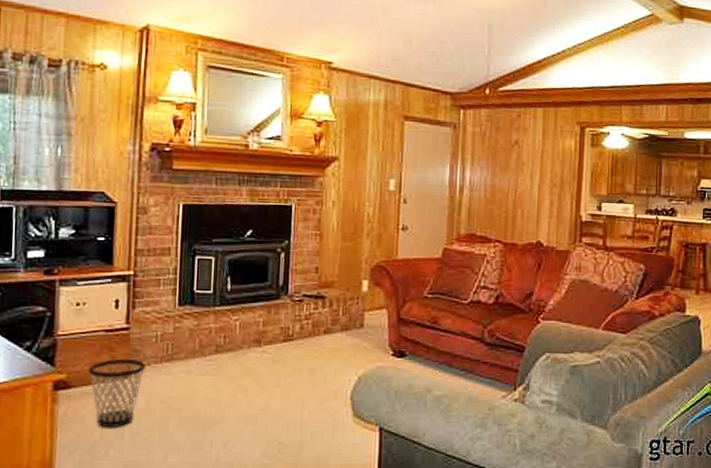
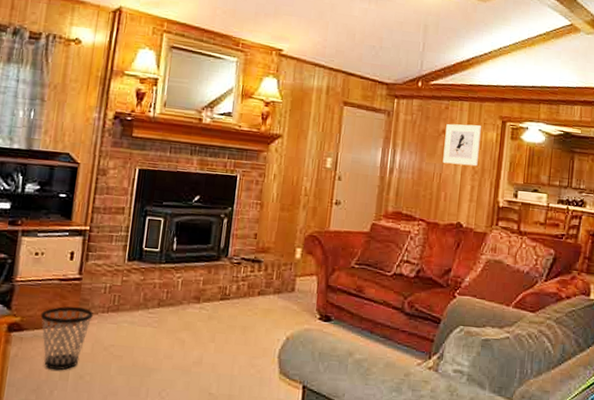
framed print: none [517,132,558,179] -> present [443,123,481,167]

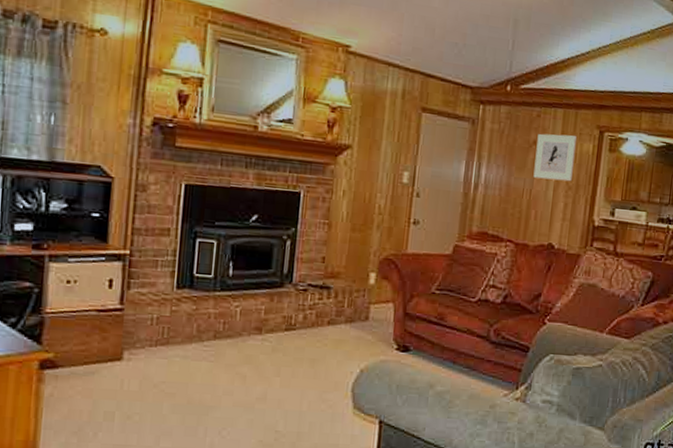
wastebasket: present [40,306,93,370] -> none [77,340,139,411]

